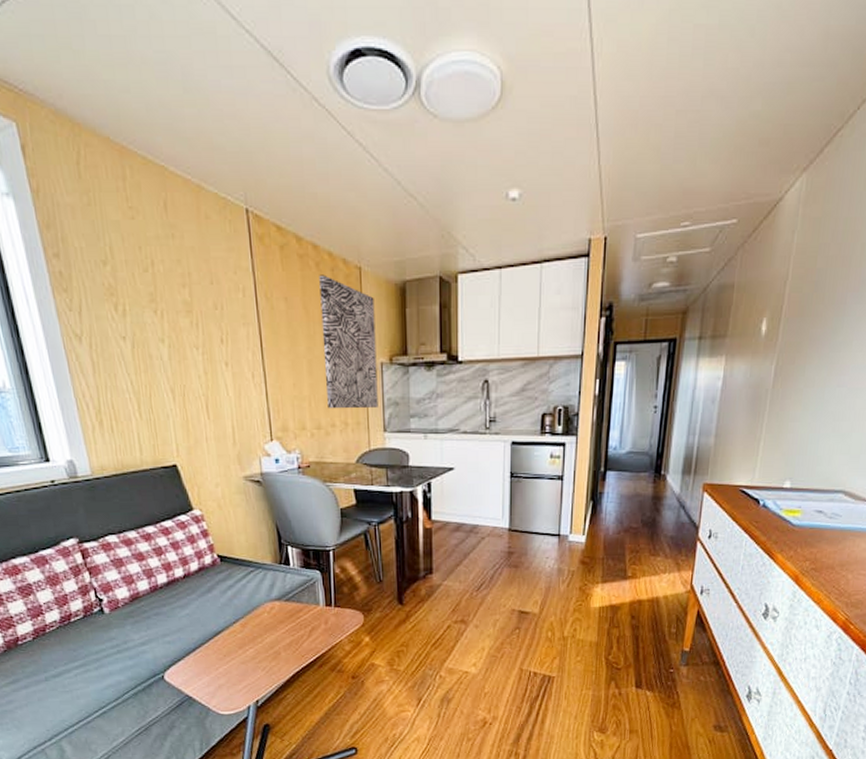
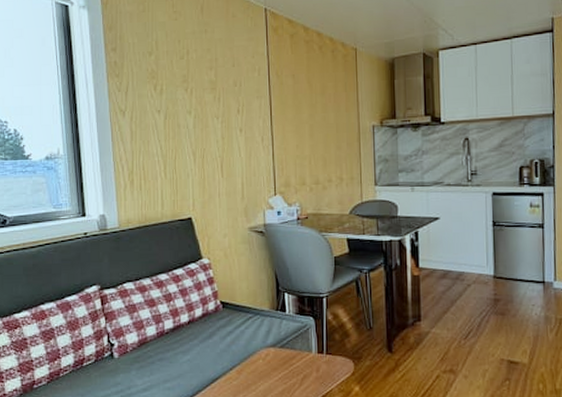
wall art: present [319,274,378,409] -> none [322,55,370,167]

